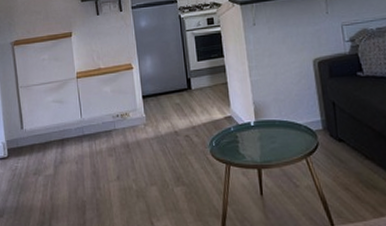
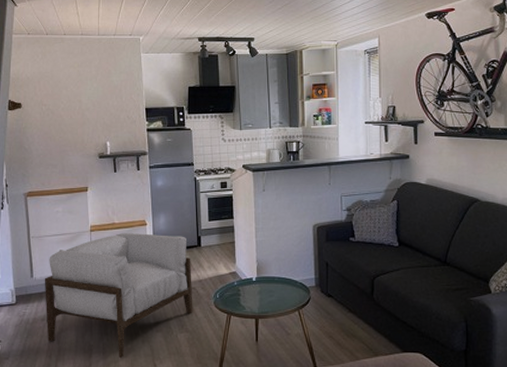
armchair: none [34,78,189,216] -> present [44,233,193,359]

